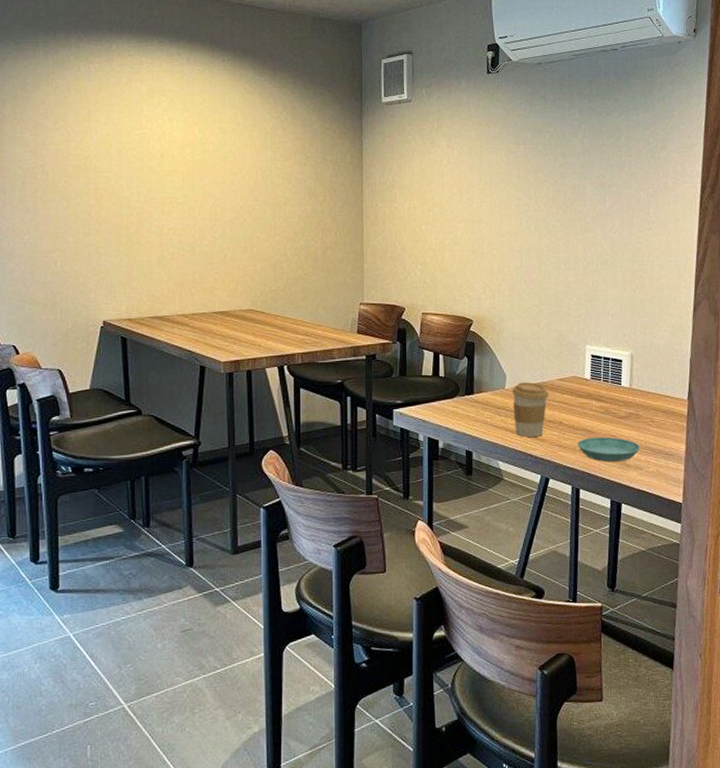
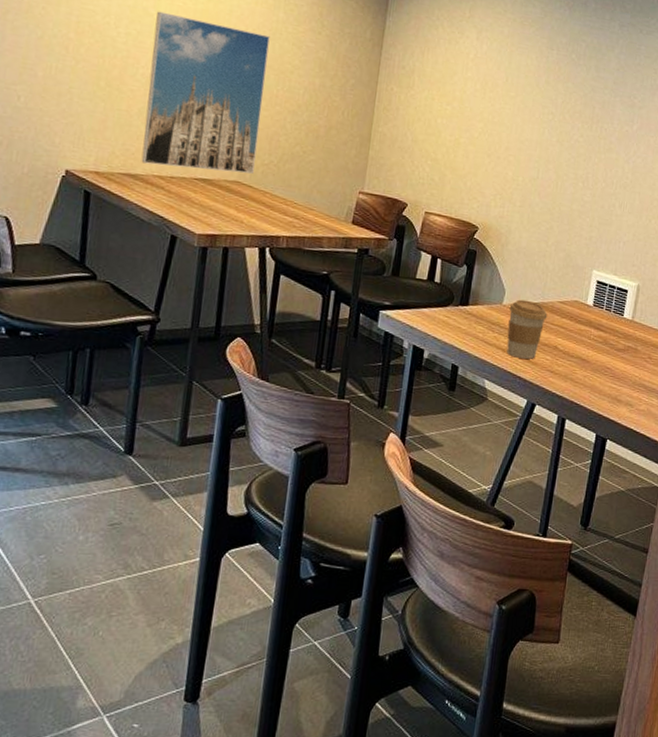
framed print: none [162,168,264,305] -> present [141,11,270,174]
saucer: present [578,437,640,463] -> none [570,366,634,396]

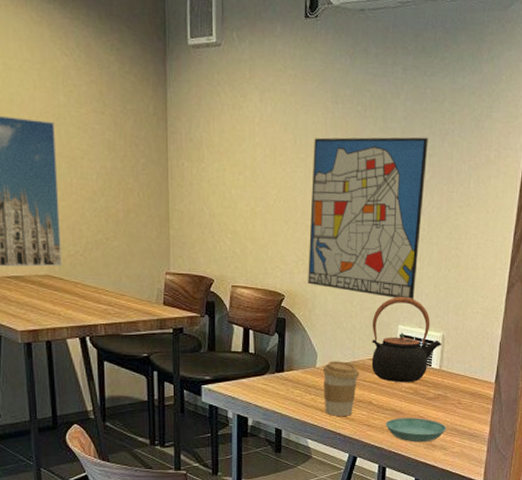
wall art: none [504,79,639,246] -> present [308,137,428,300]
teapot: none [560,241,636,331] -> present [371,297,441,383]
saucer: none [570,366,634,396] -> present [386,418,446,443]

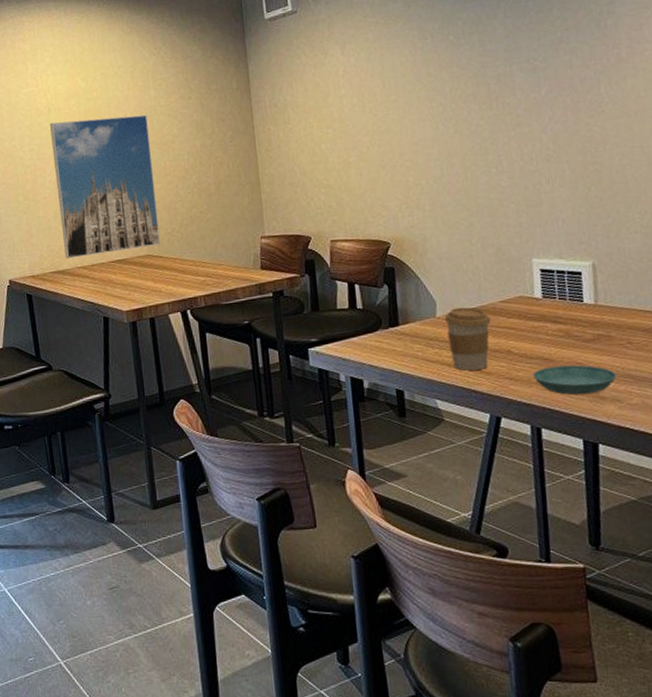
wall art: present [308,137,428,300] -> none [404,50,548,230]
teapot: present [371,297,441,383] -> none [498,226,593,325]

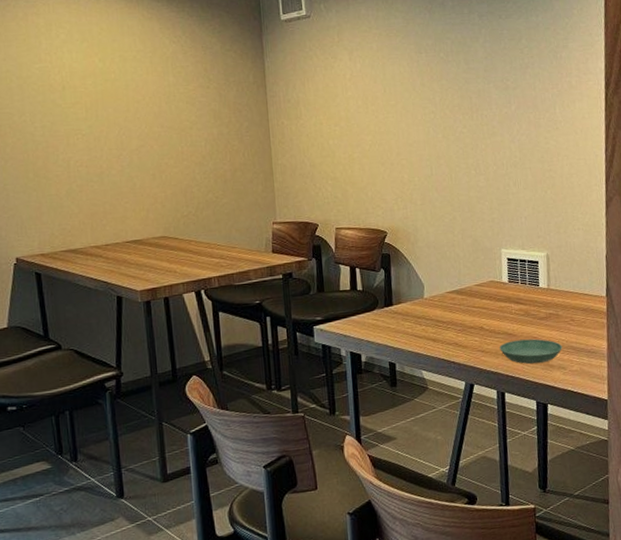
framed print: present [50,114,160,259] -> none [64,99,176,238]
coffee cup: present [444,307,491,371] -> none [430,289,468,345]

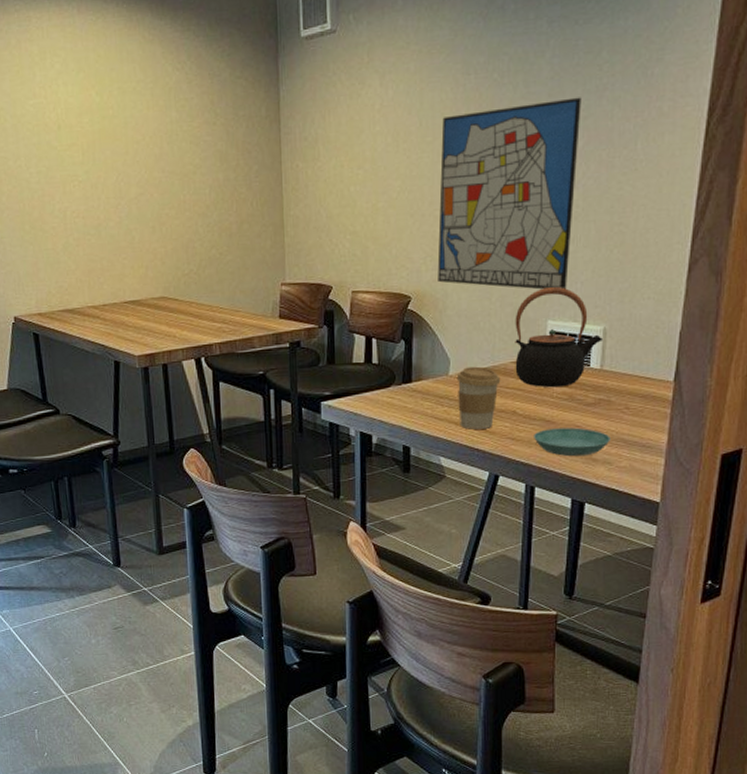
wall art: none [402,72,514,224] -> present [437,97,581,290]
coffee cup: none [430,289,468,345] -> present [456,366,501,429]
teapot: none [474,221,547,306] -> present [515,287,602,388]

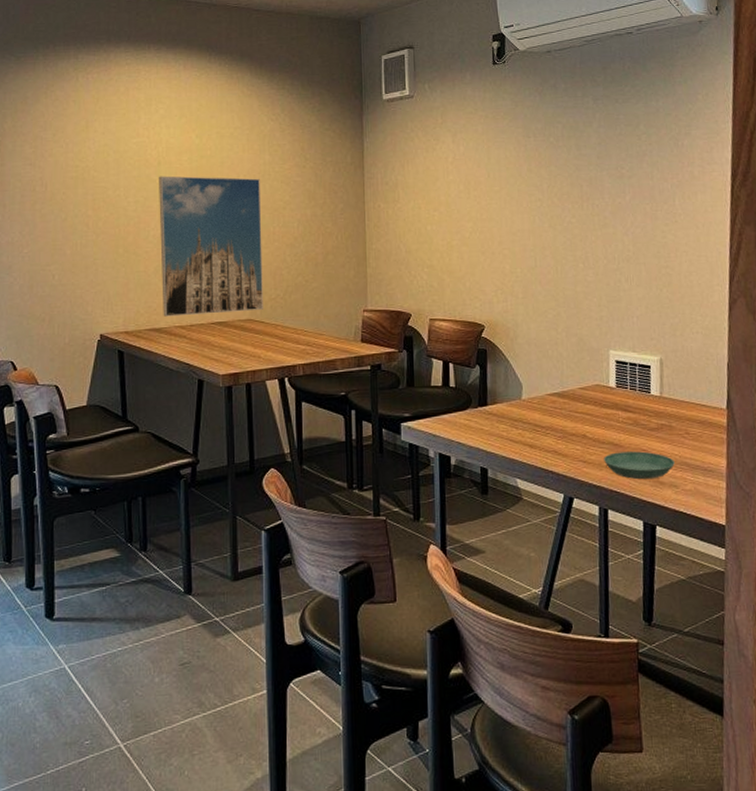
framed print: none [60,139,176,297] -> present [159,175,263,317]
wall art: present [437,97,581,290] -> none [507,160,626,323]
coffee cup: present [456,366,501,429] -> none [529,391,570,452]
teapot: present [515,287,602,388] -> none [580,320,660,413]

